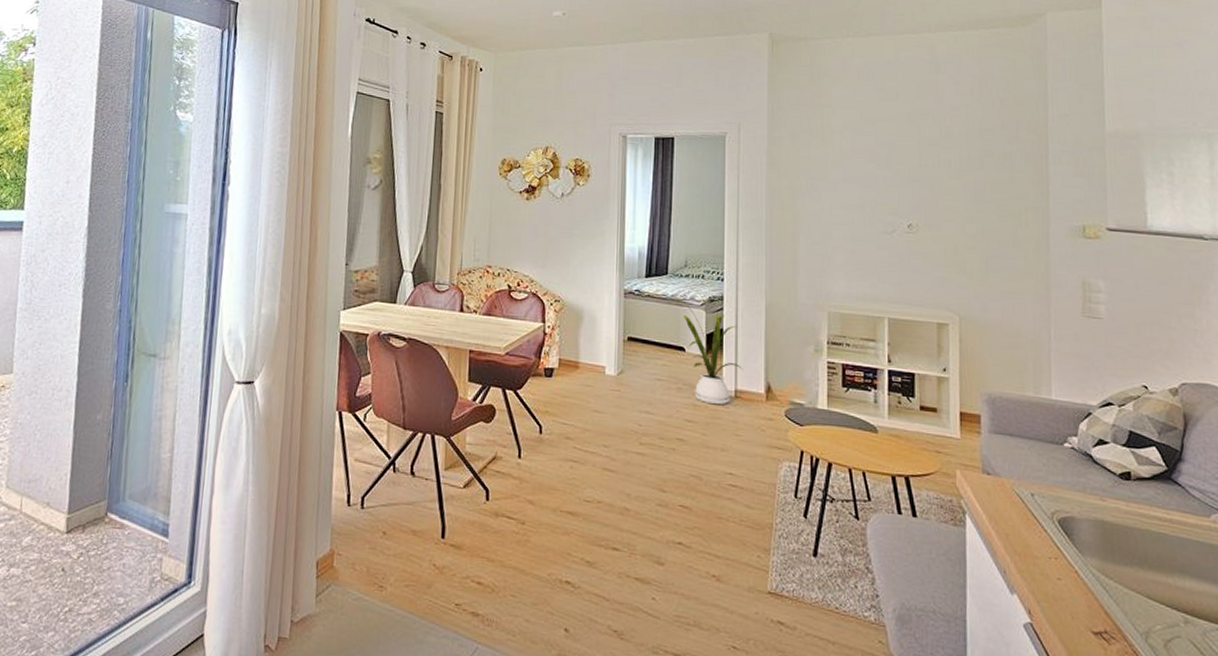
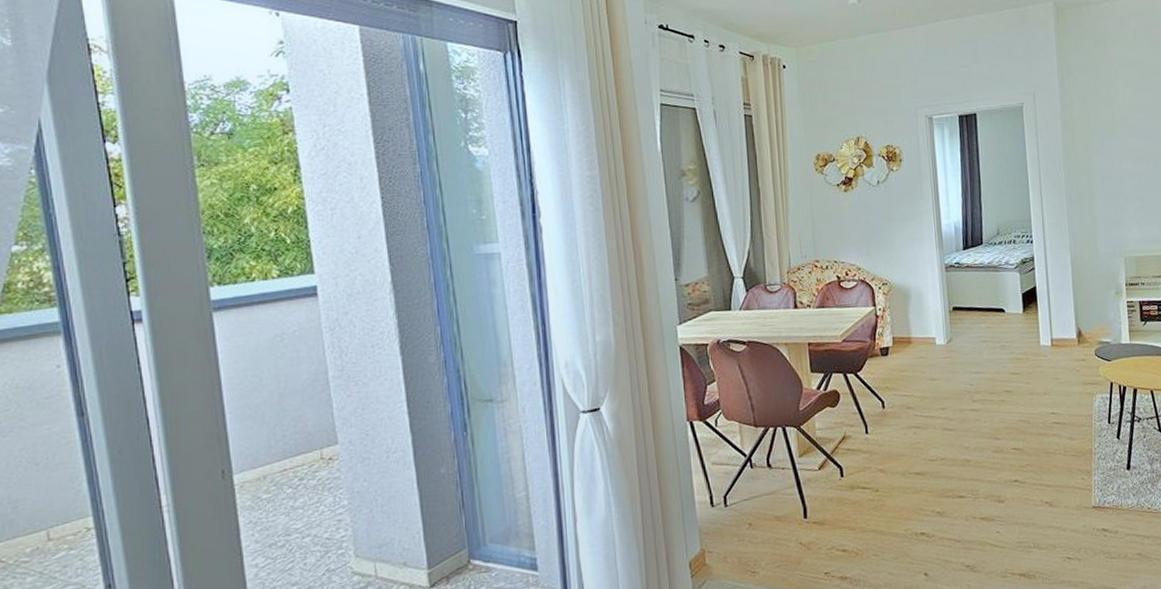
house plant: present [677,301,743,405] -> none [993,267,1056,356]

